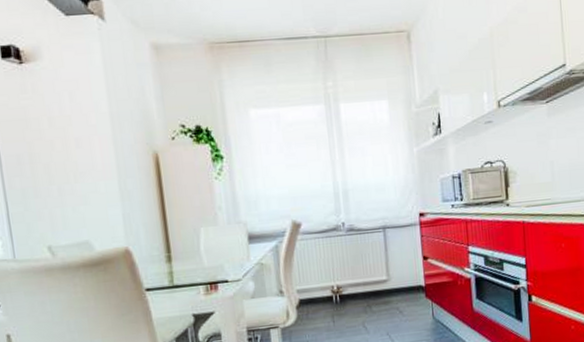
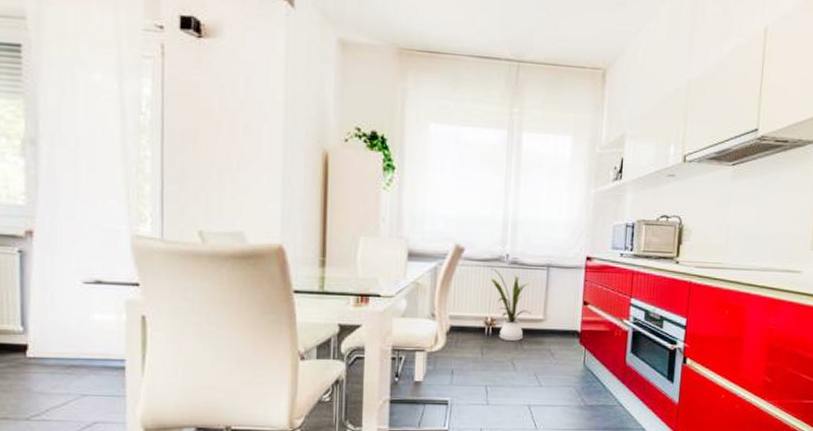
house plant: none [329,238,375,306] -> present [490,269,532,341]

